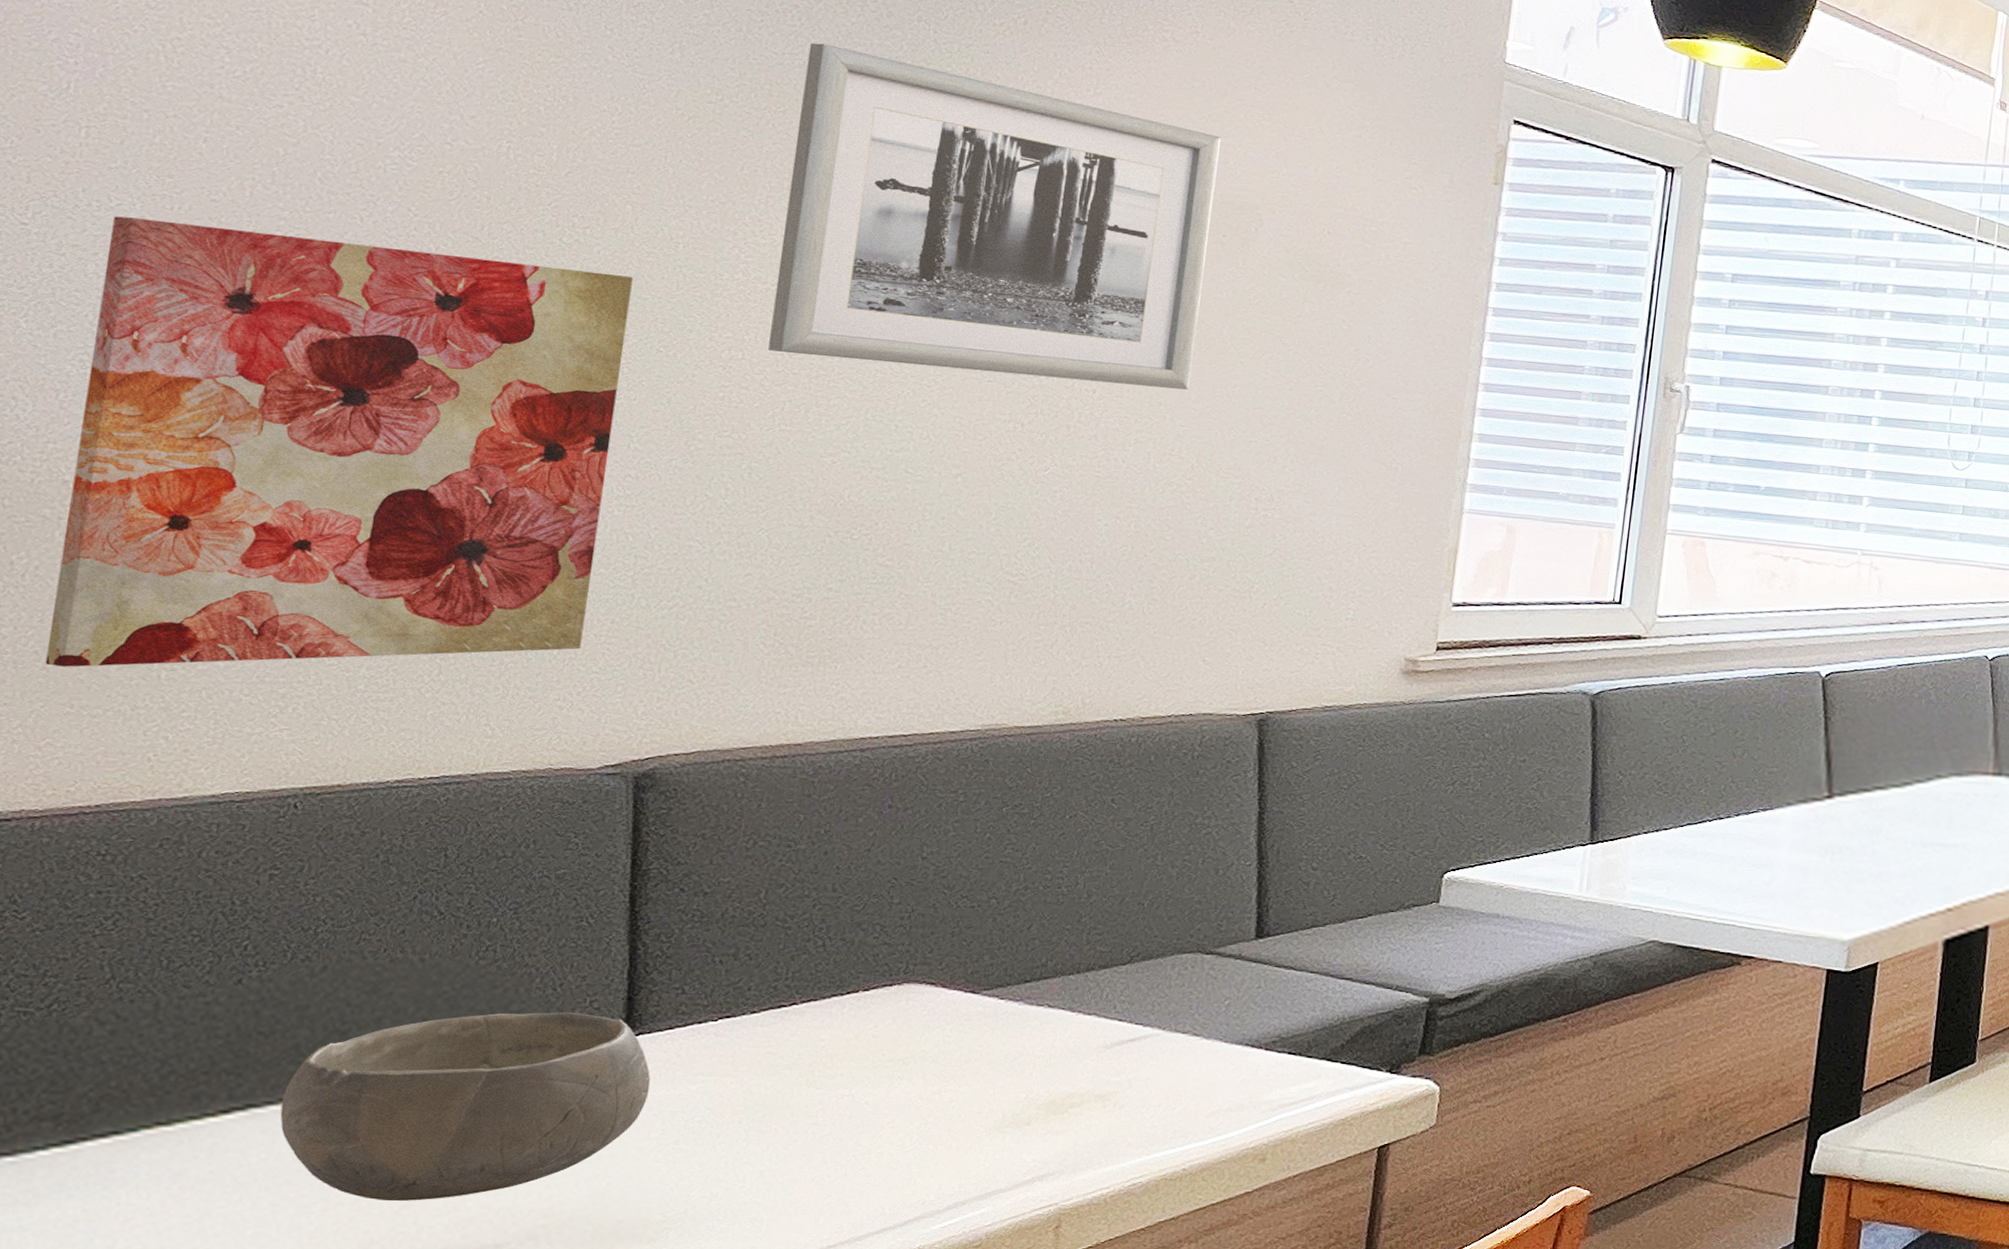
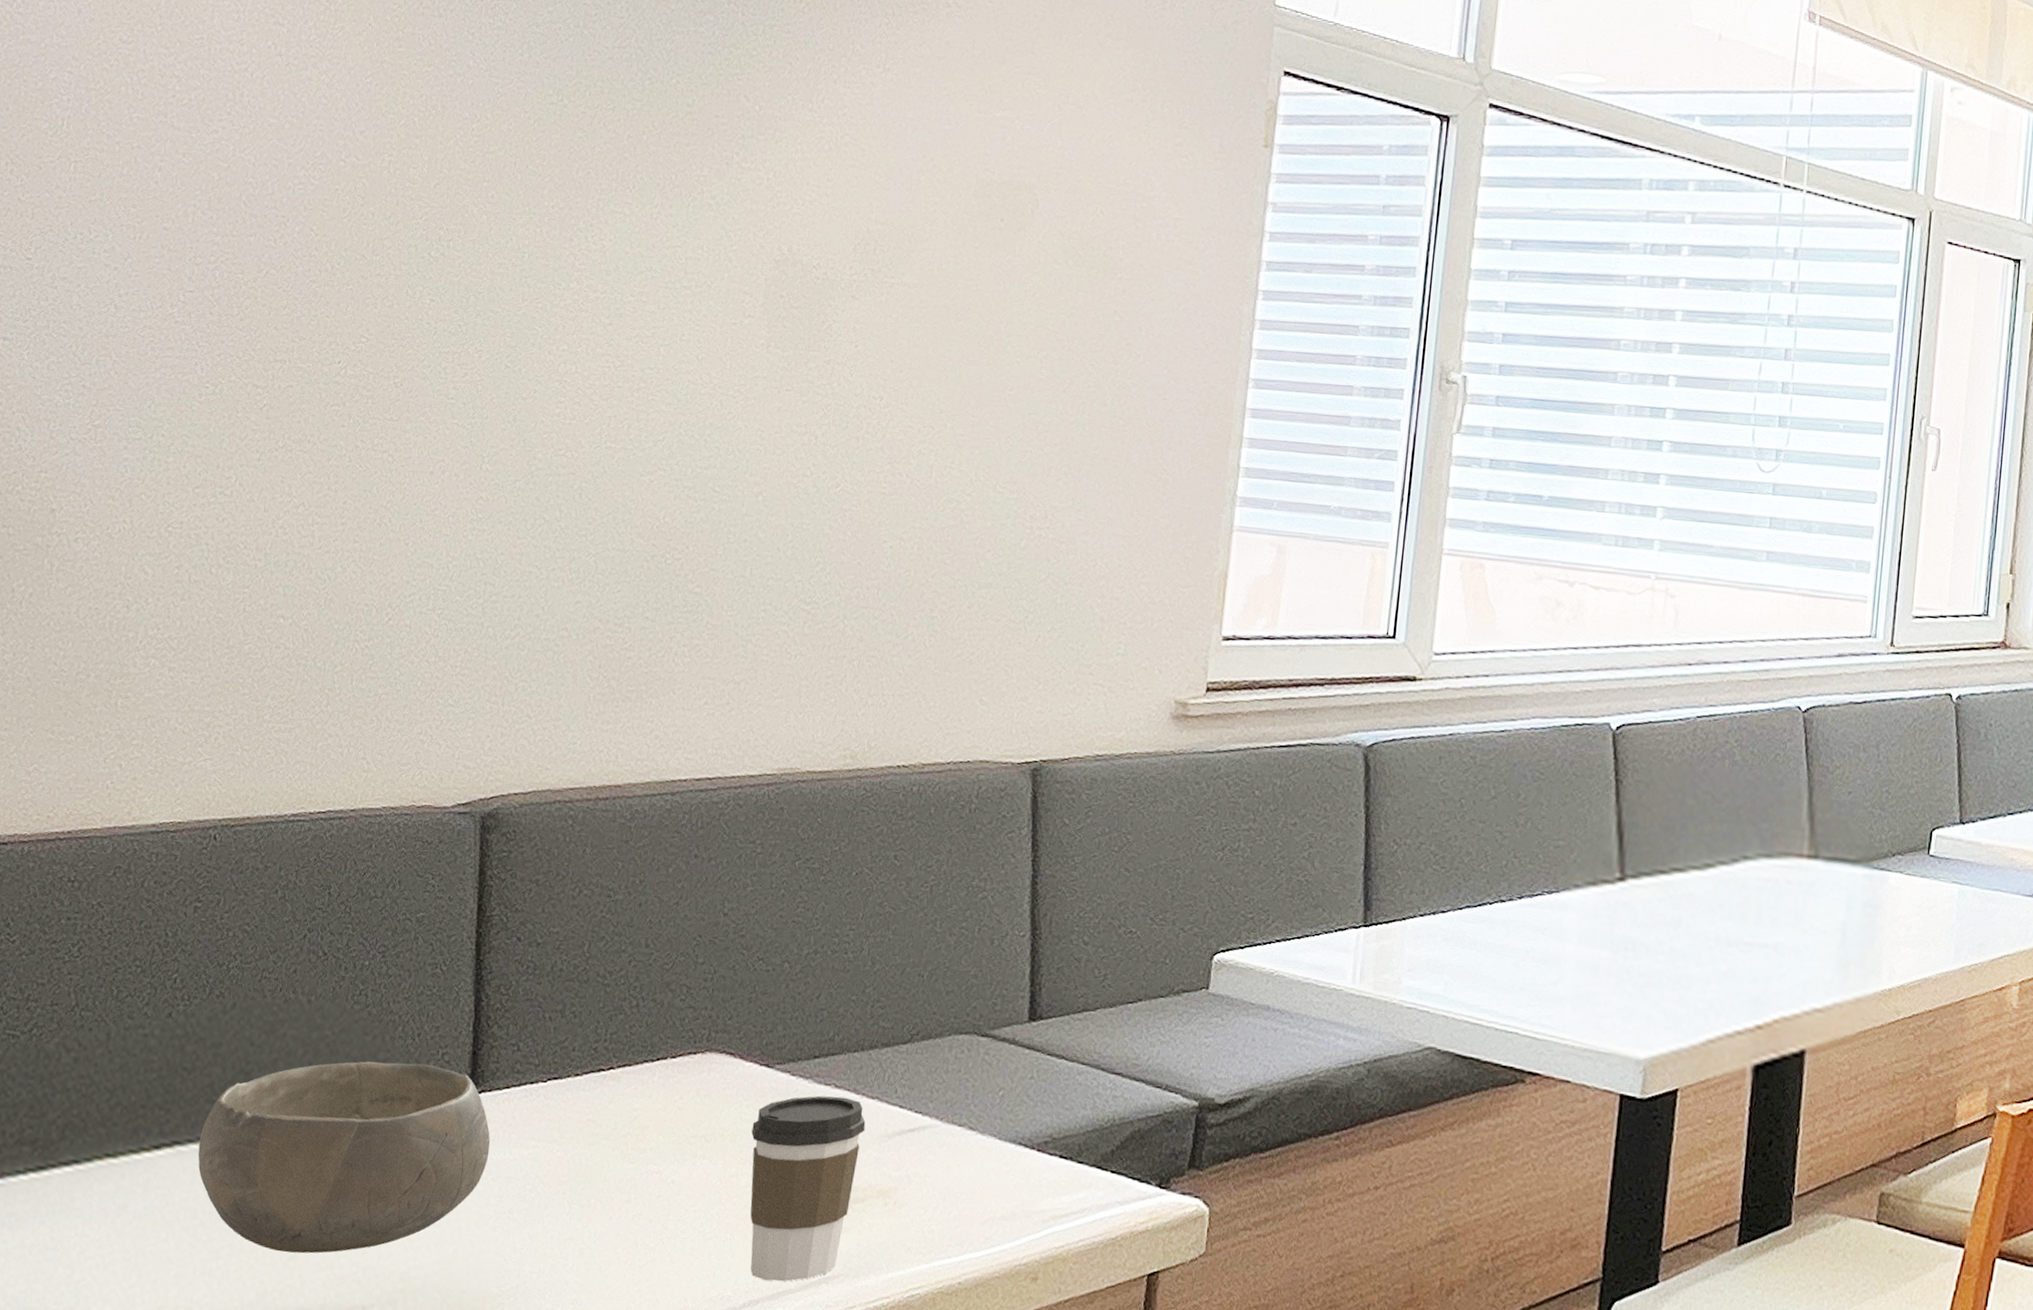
wall art: present [45,216,633,667] -> none [35,248,487,694]
wall art: present [768,42,1221,390] -> none [597,34,999,395]
coffee cup: none [955,1015,1082,1184] -> present [750,1095,866,1282]

